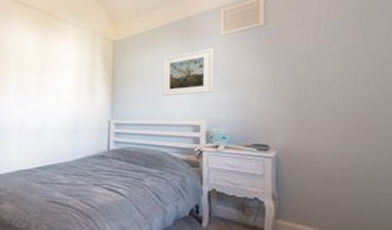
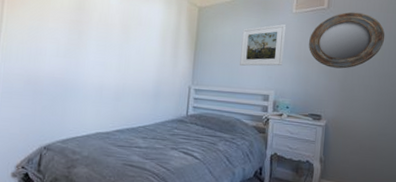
home mirror: none [244,25,347,91] -> present [309,12,385,69]

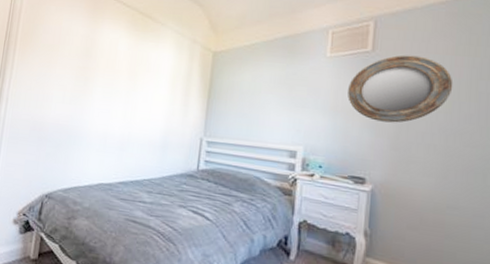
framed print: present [240,24,286,66] -> none [261,70,317,118]

